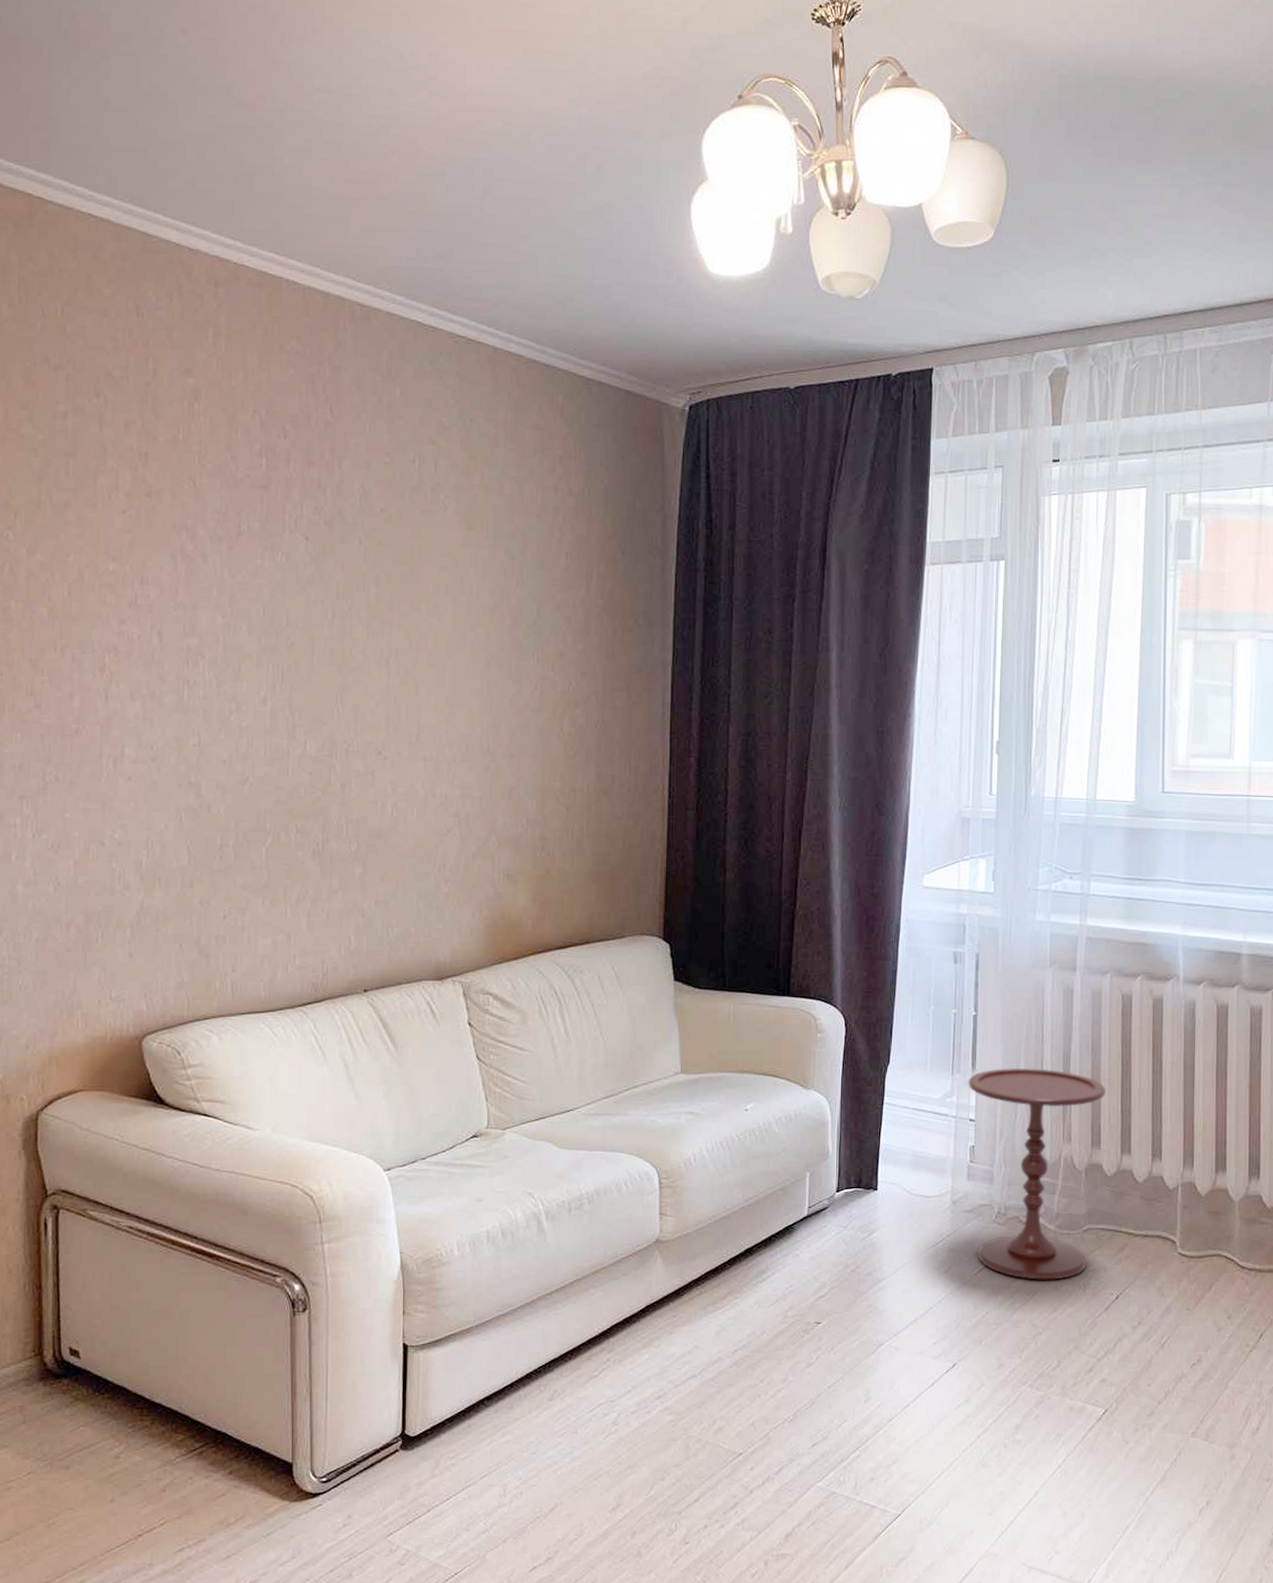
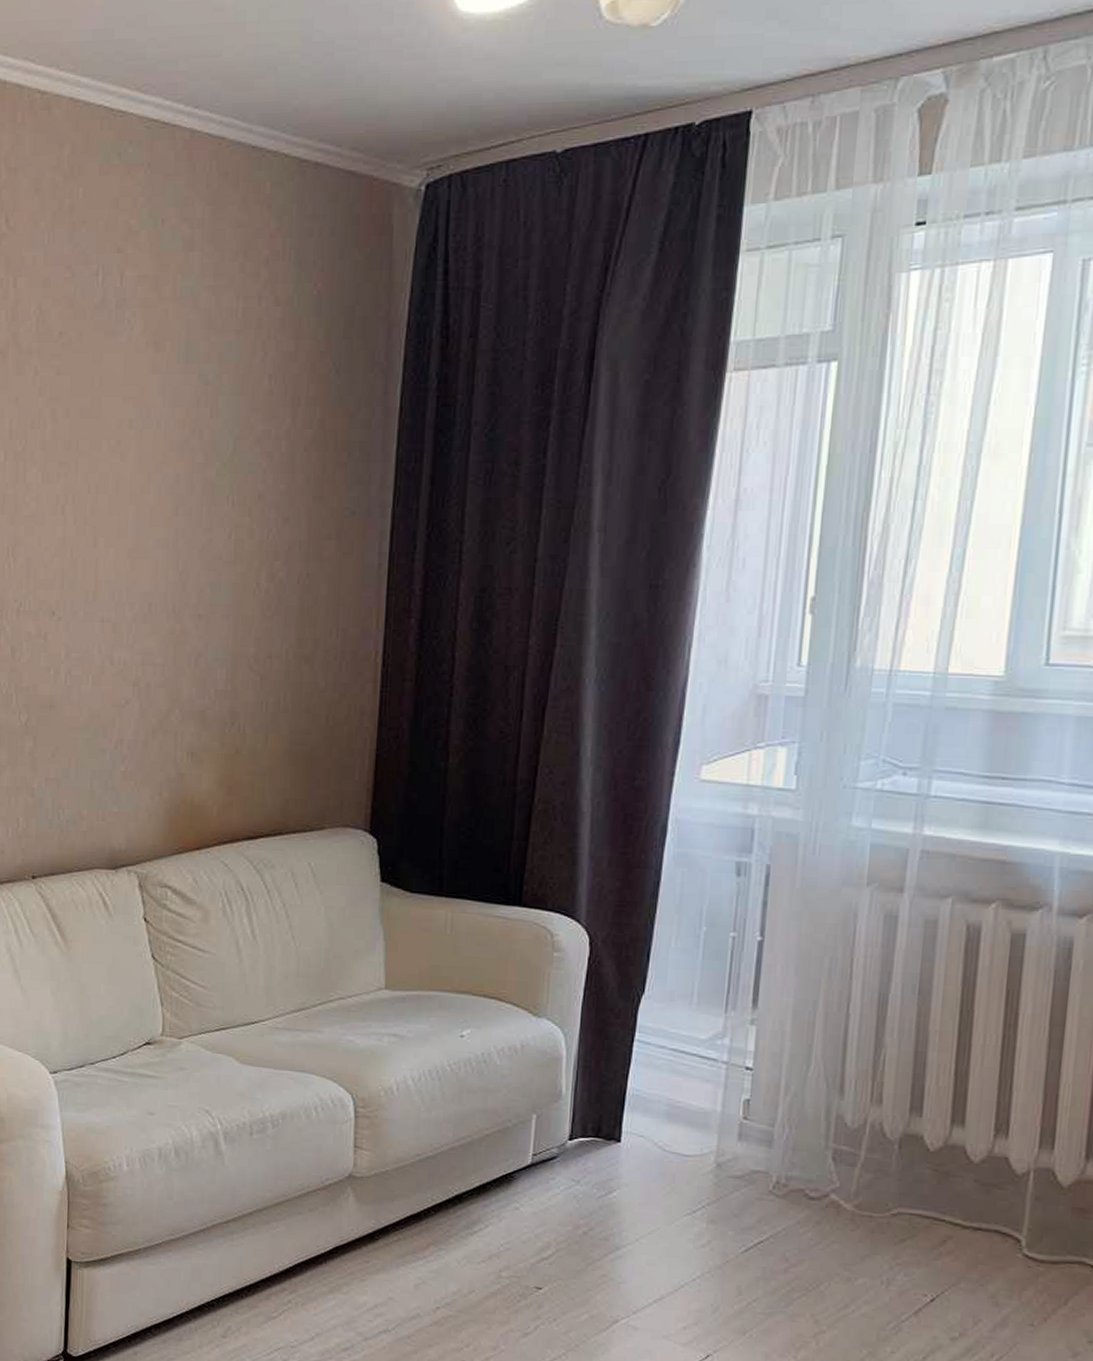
side table: present [968,1068,1106,1280] -> none [745,1008,935,1271]

